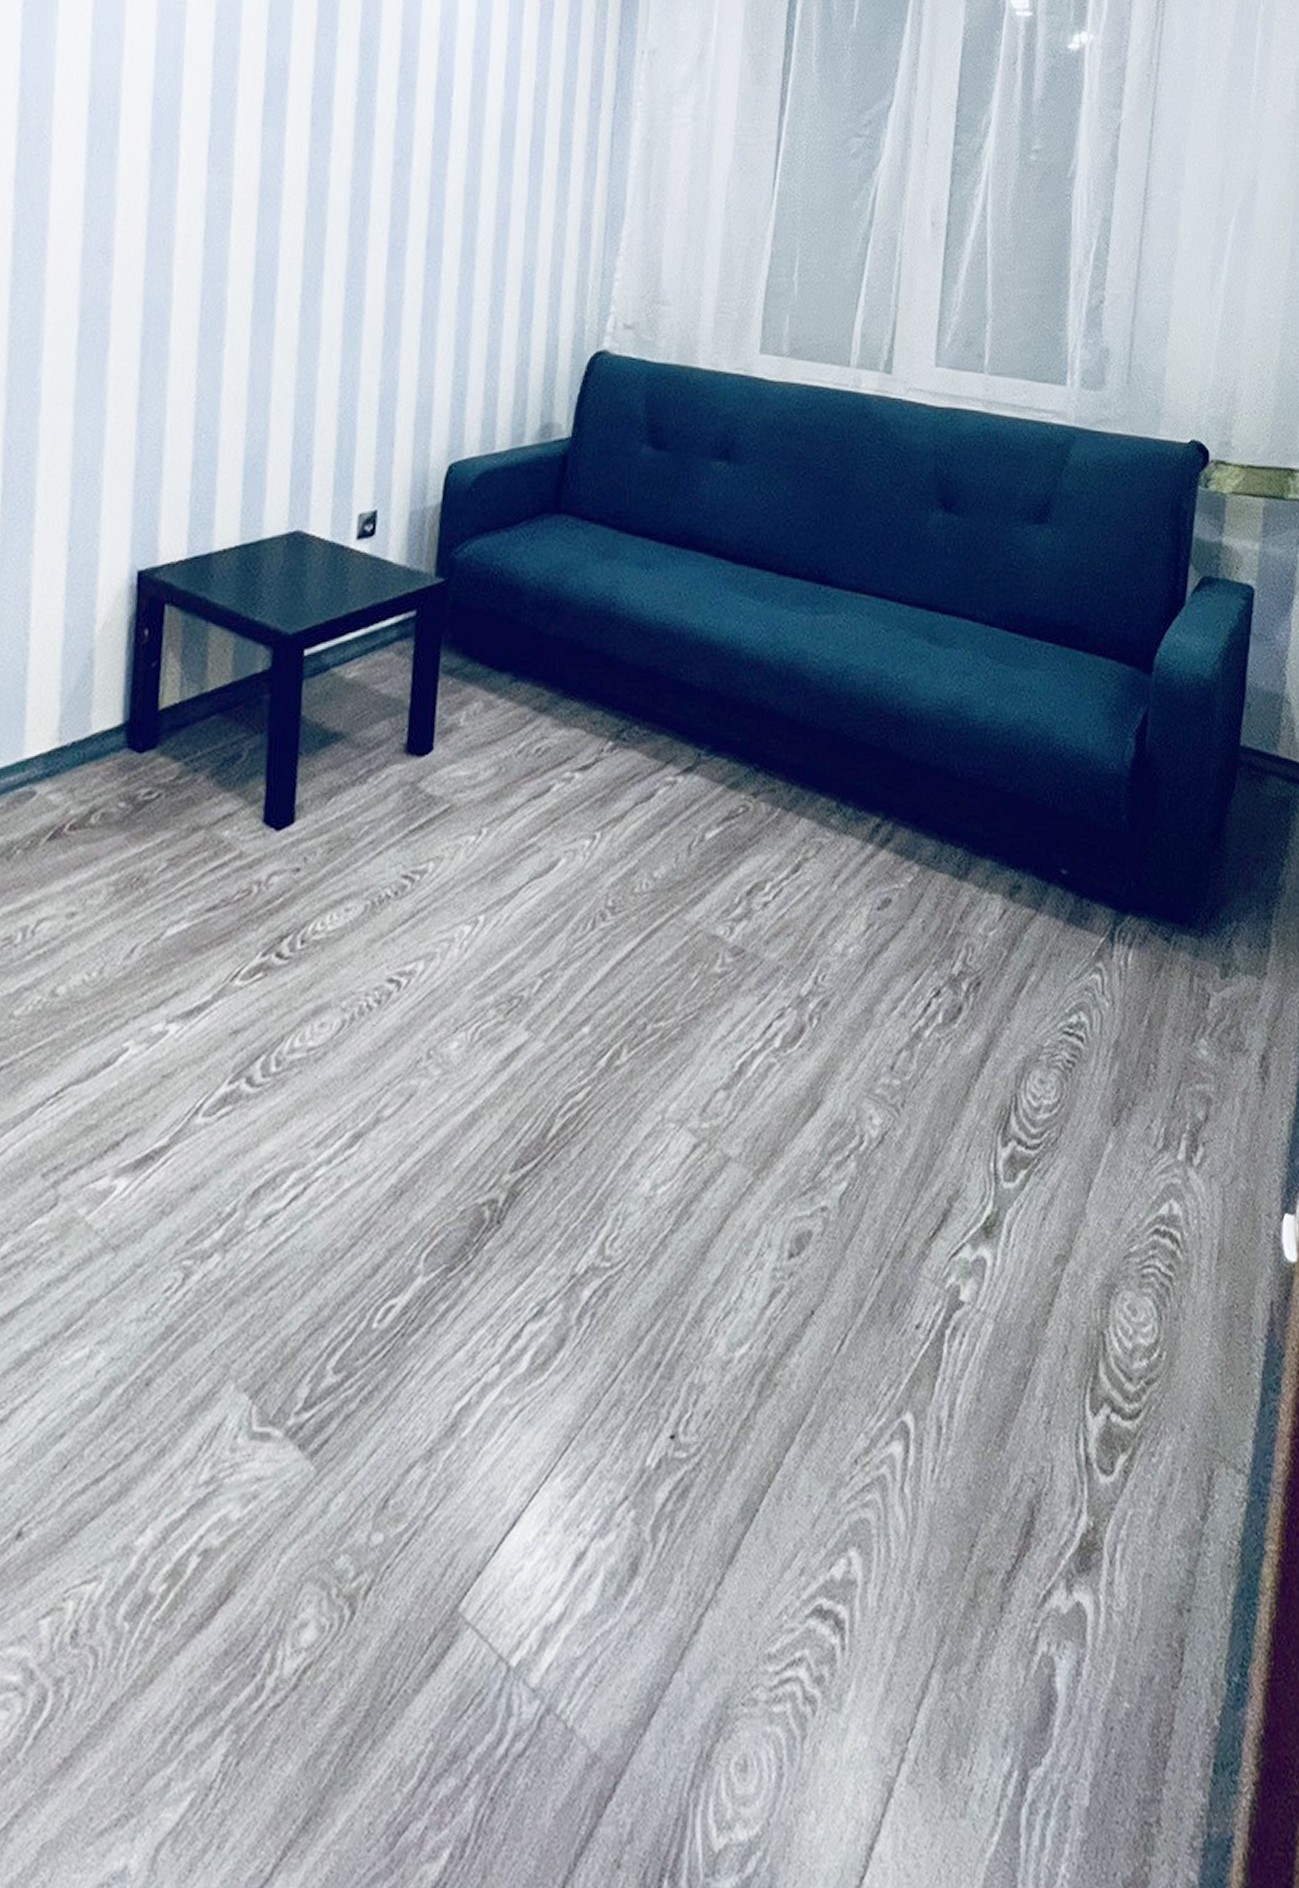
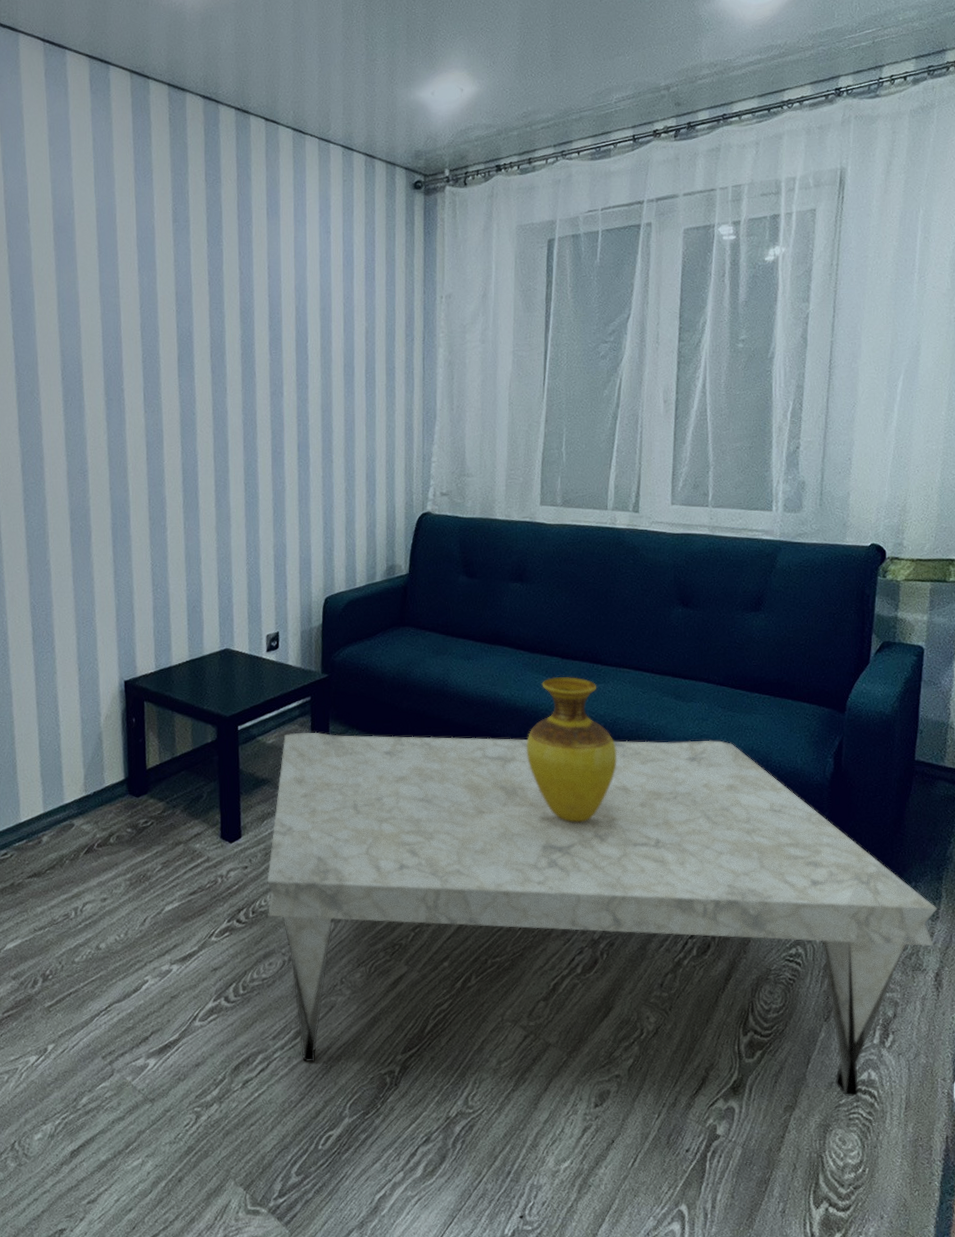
coffee table: none [325,663,1265,1241] -> present [267,732,938,1097]
vase: none [720,600,845,817] -> present [526,676,616,822]

